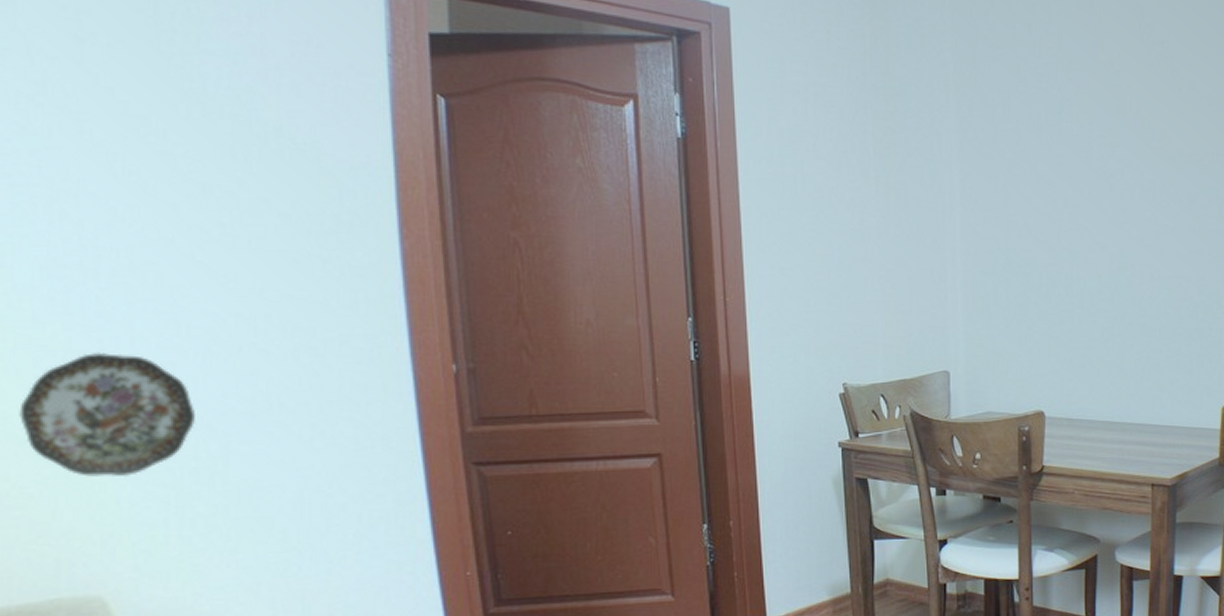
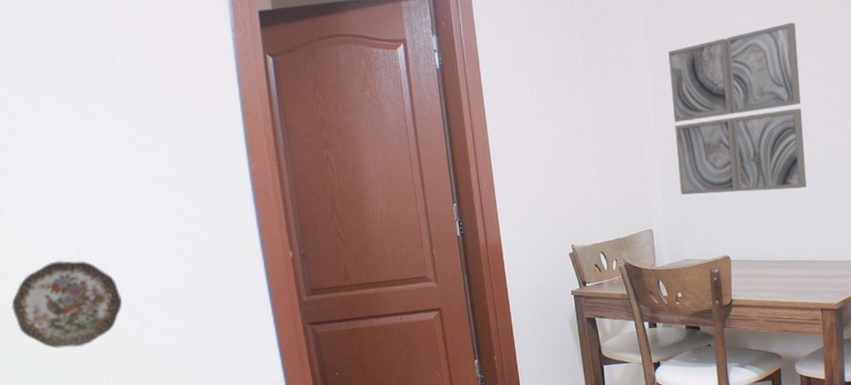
wall art: none [985,127,1146,333] -> present [668,23,807,195]

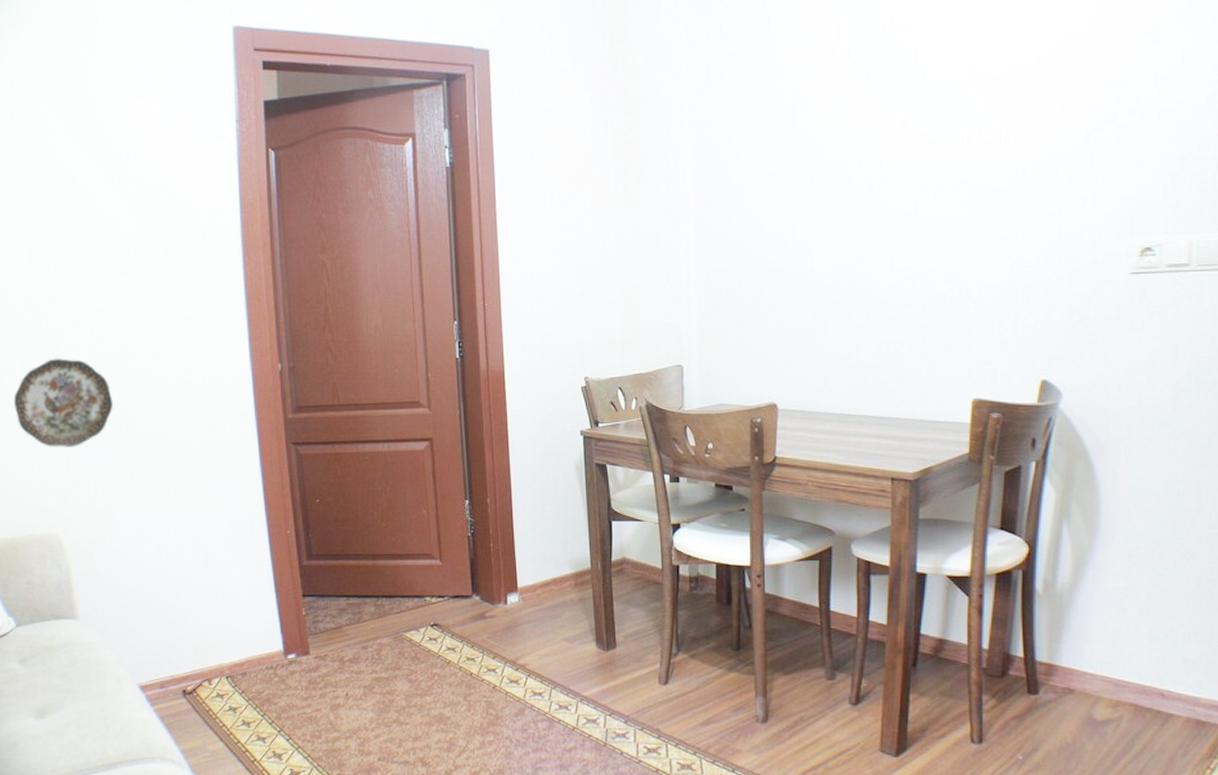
wall art: present [668,23,807,195] -> none [718,117,886,326]

